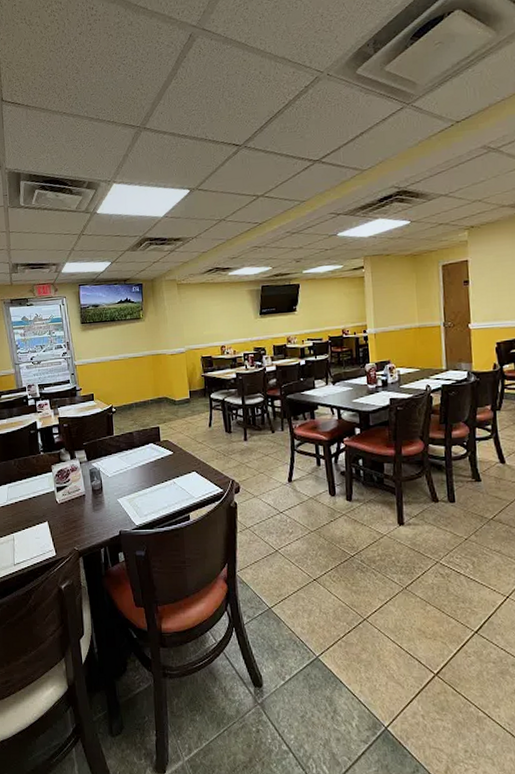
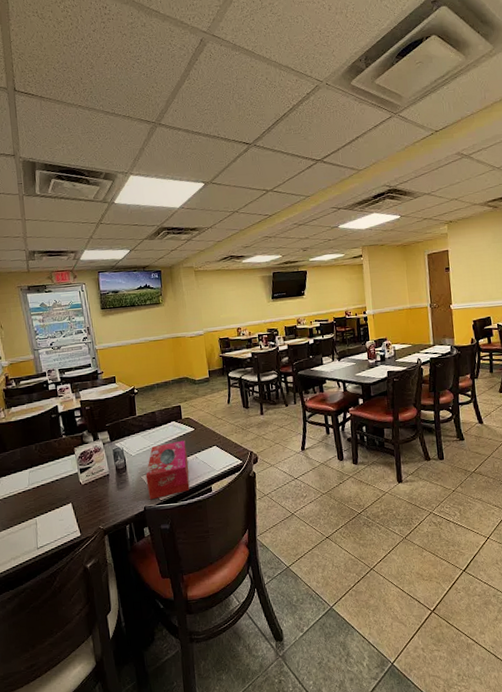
tissue box: none [122,463,167,524] -> present [145,440,190,500]

